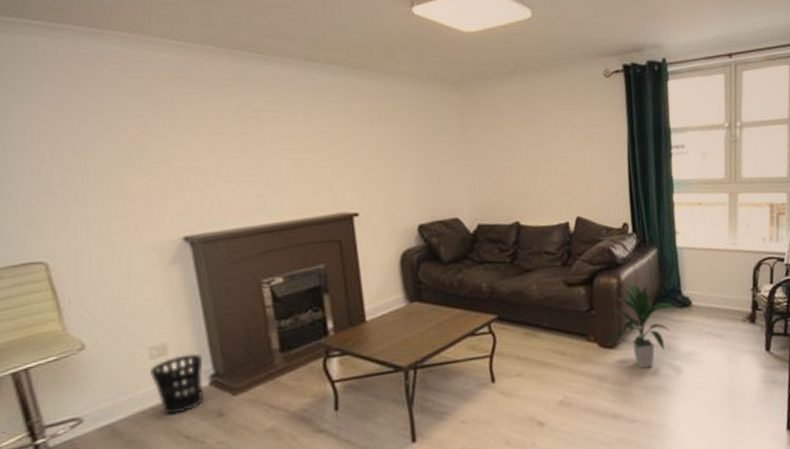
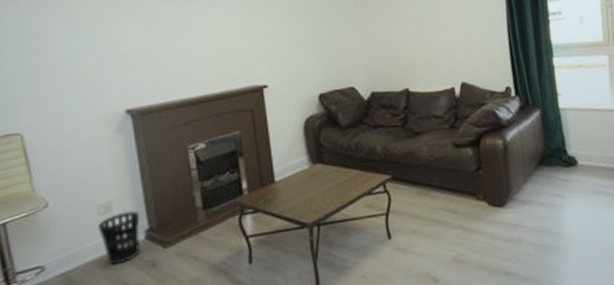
indoor plant: present [608,284,676,369] -> none [497,144,563,227]

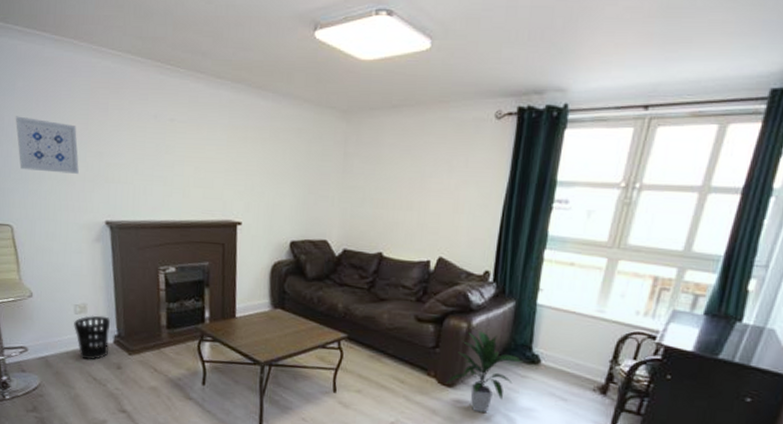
wall art: none [21,21,93,75] -> present [15,116,79,174]
indoor plant: none [497,144,563,227] -> present [446,331,524,414]

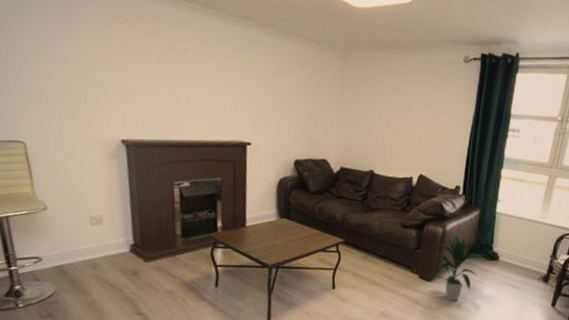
wall art: present [15,116,79,174] -> none [28,38,94,95]
wastebasket: present [74,315,111,361] -> none [90,226,127,268]

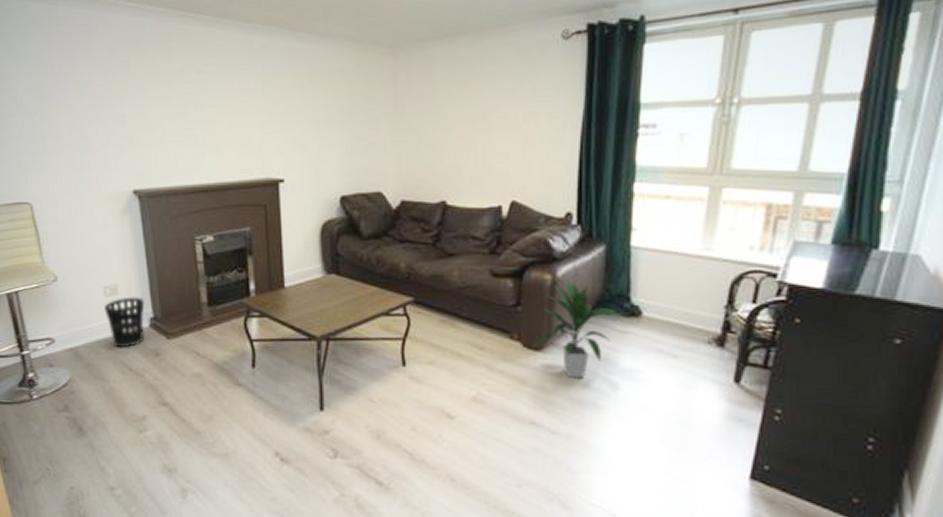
wastebasket: none [90,226,127,268] -> present [104,296,145,348]

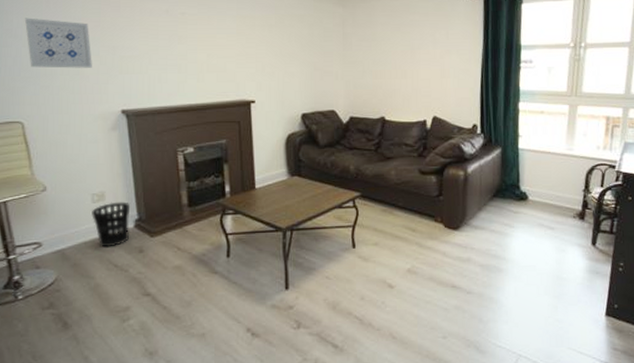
wall art: none [29,83,101,141] -> present [24,18,92,68]
indoor plant: present [533,283,622,379] -> none [452,177,514,250]

